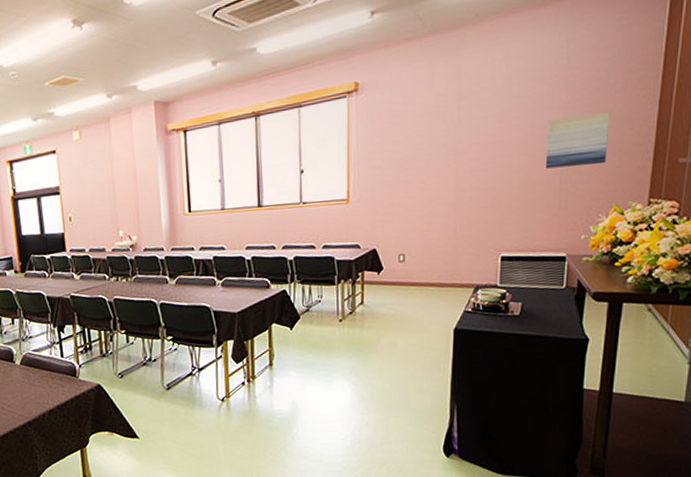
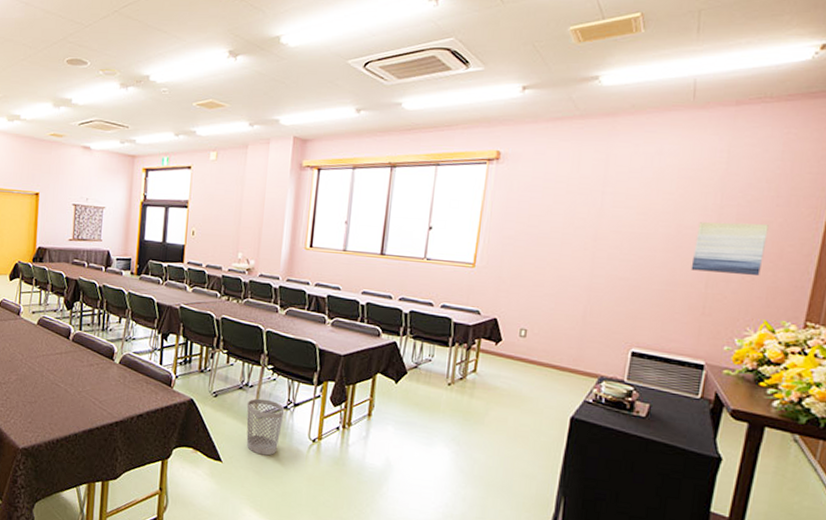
wastebasket: none [153,370,191,424] -> present [246,398,285,456]

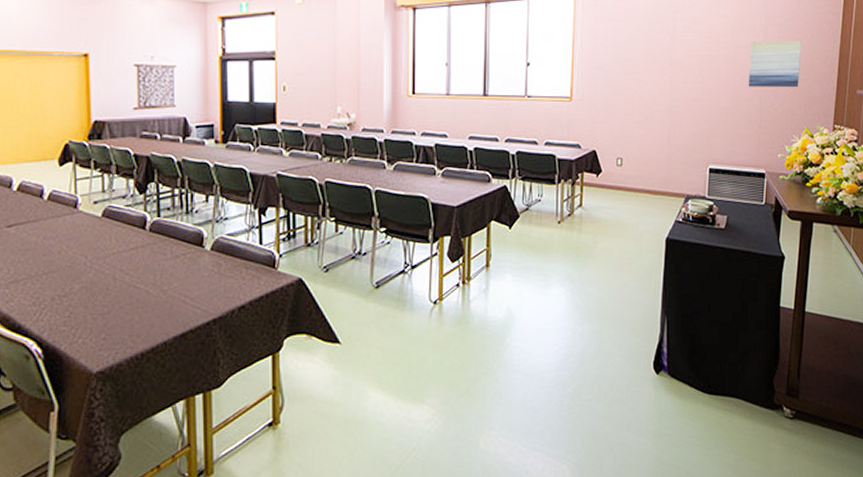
wastebasket: present [246,398,285,456] -> none [361,266,402,328]

